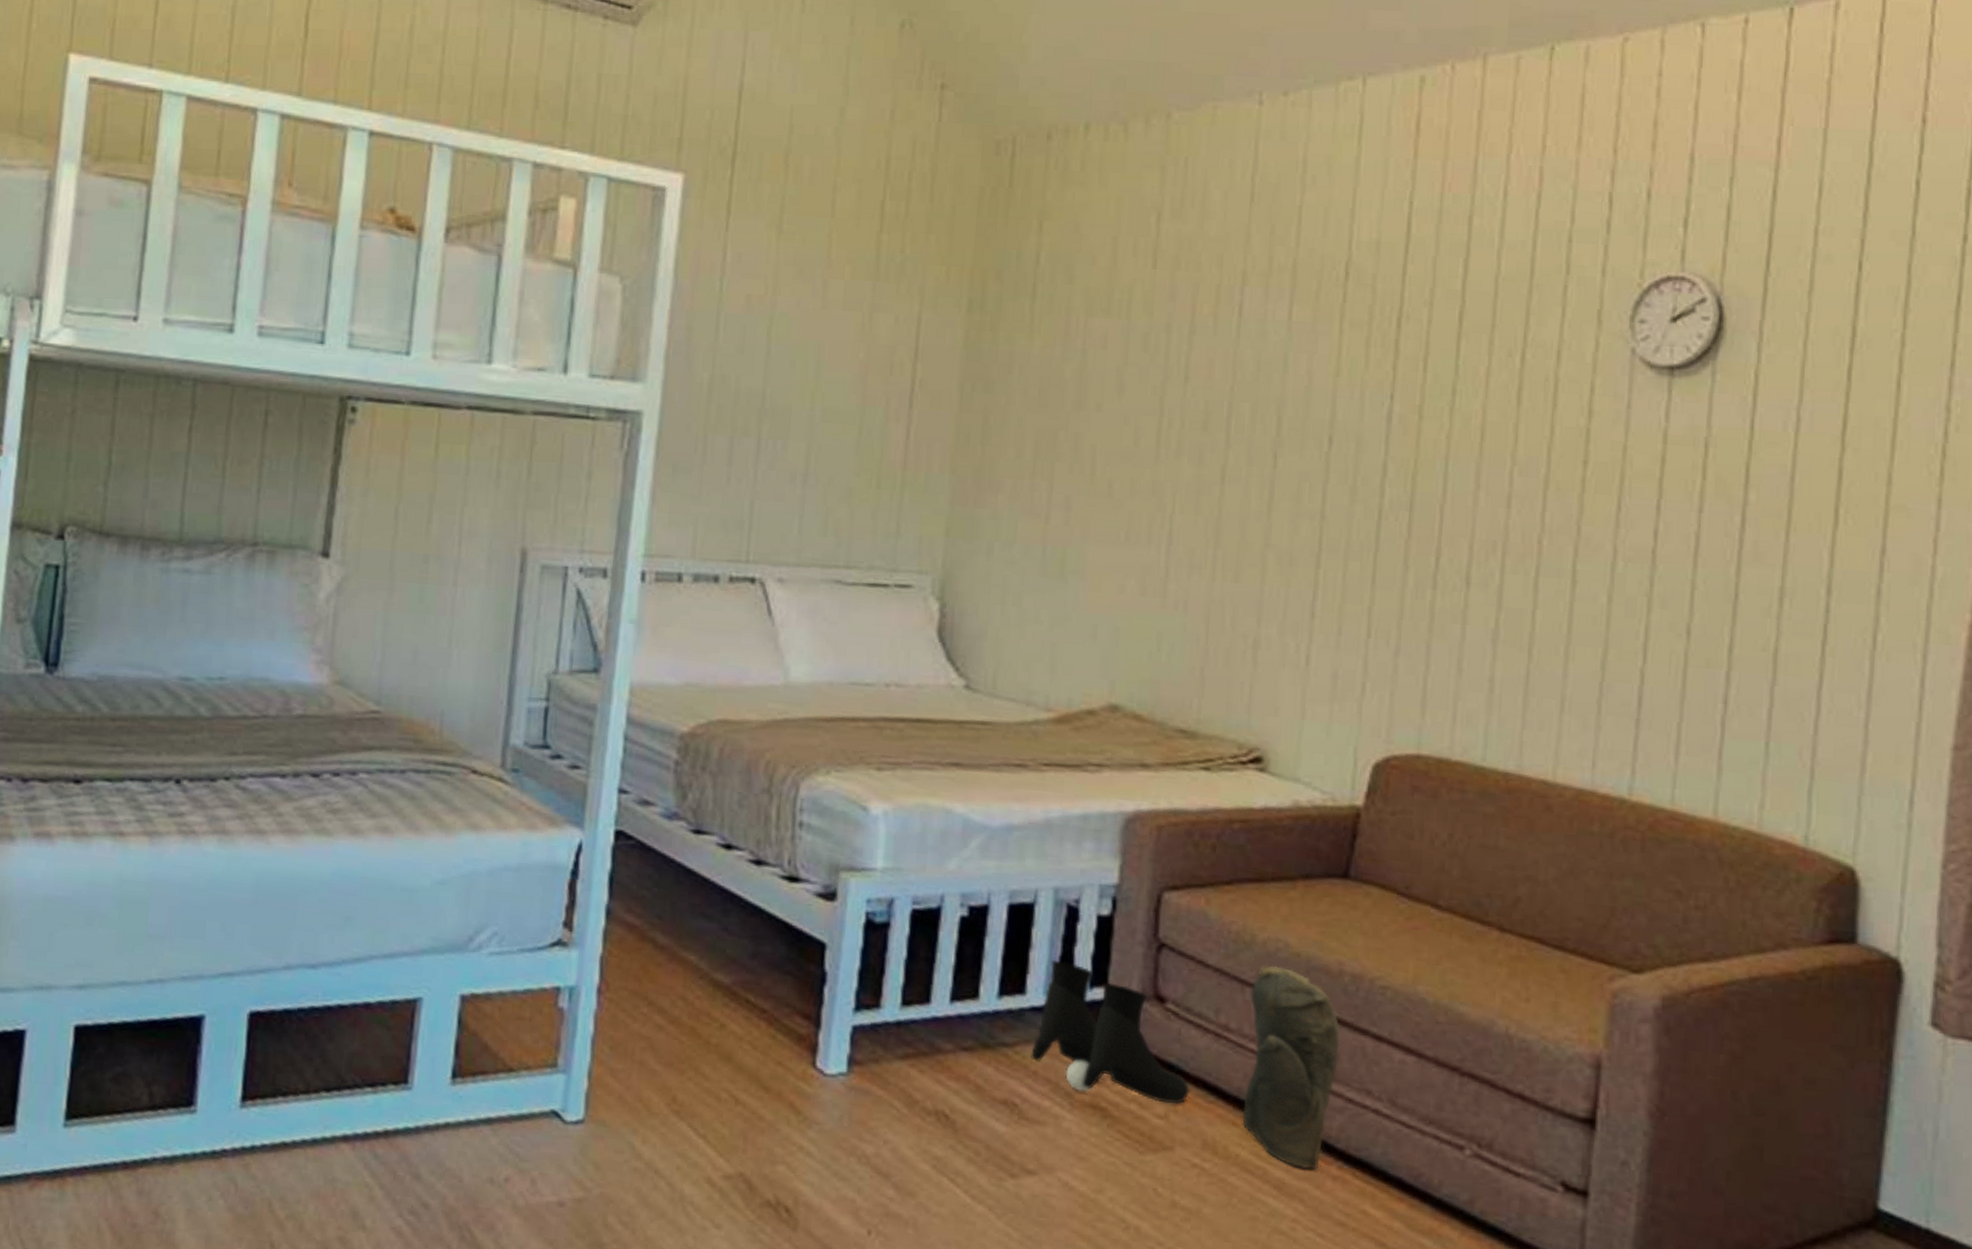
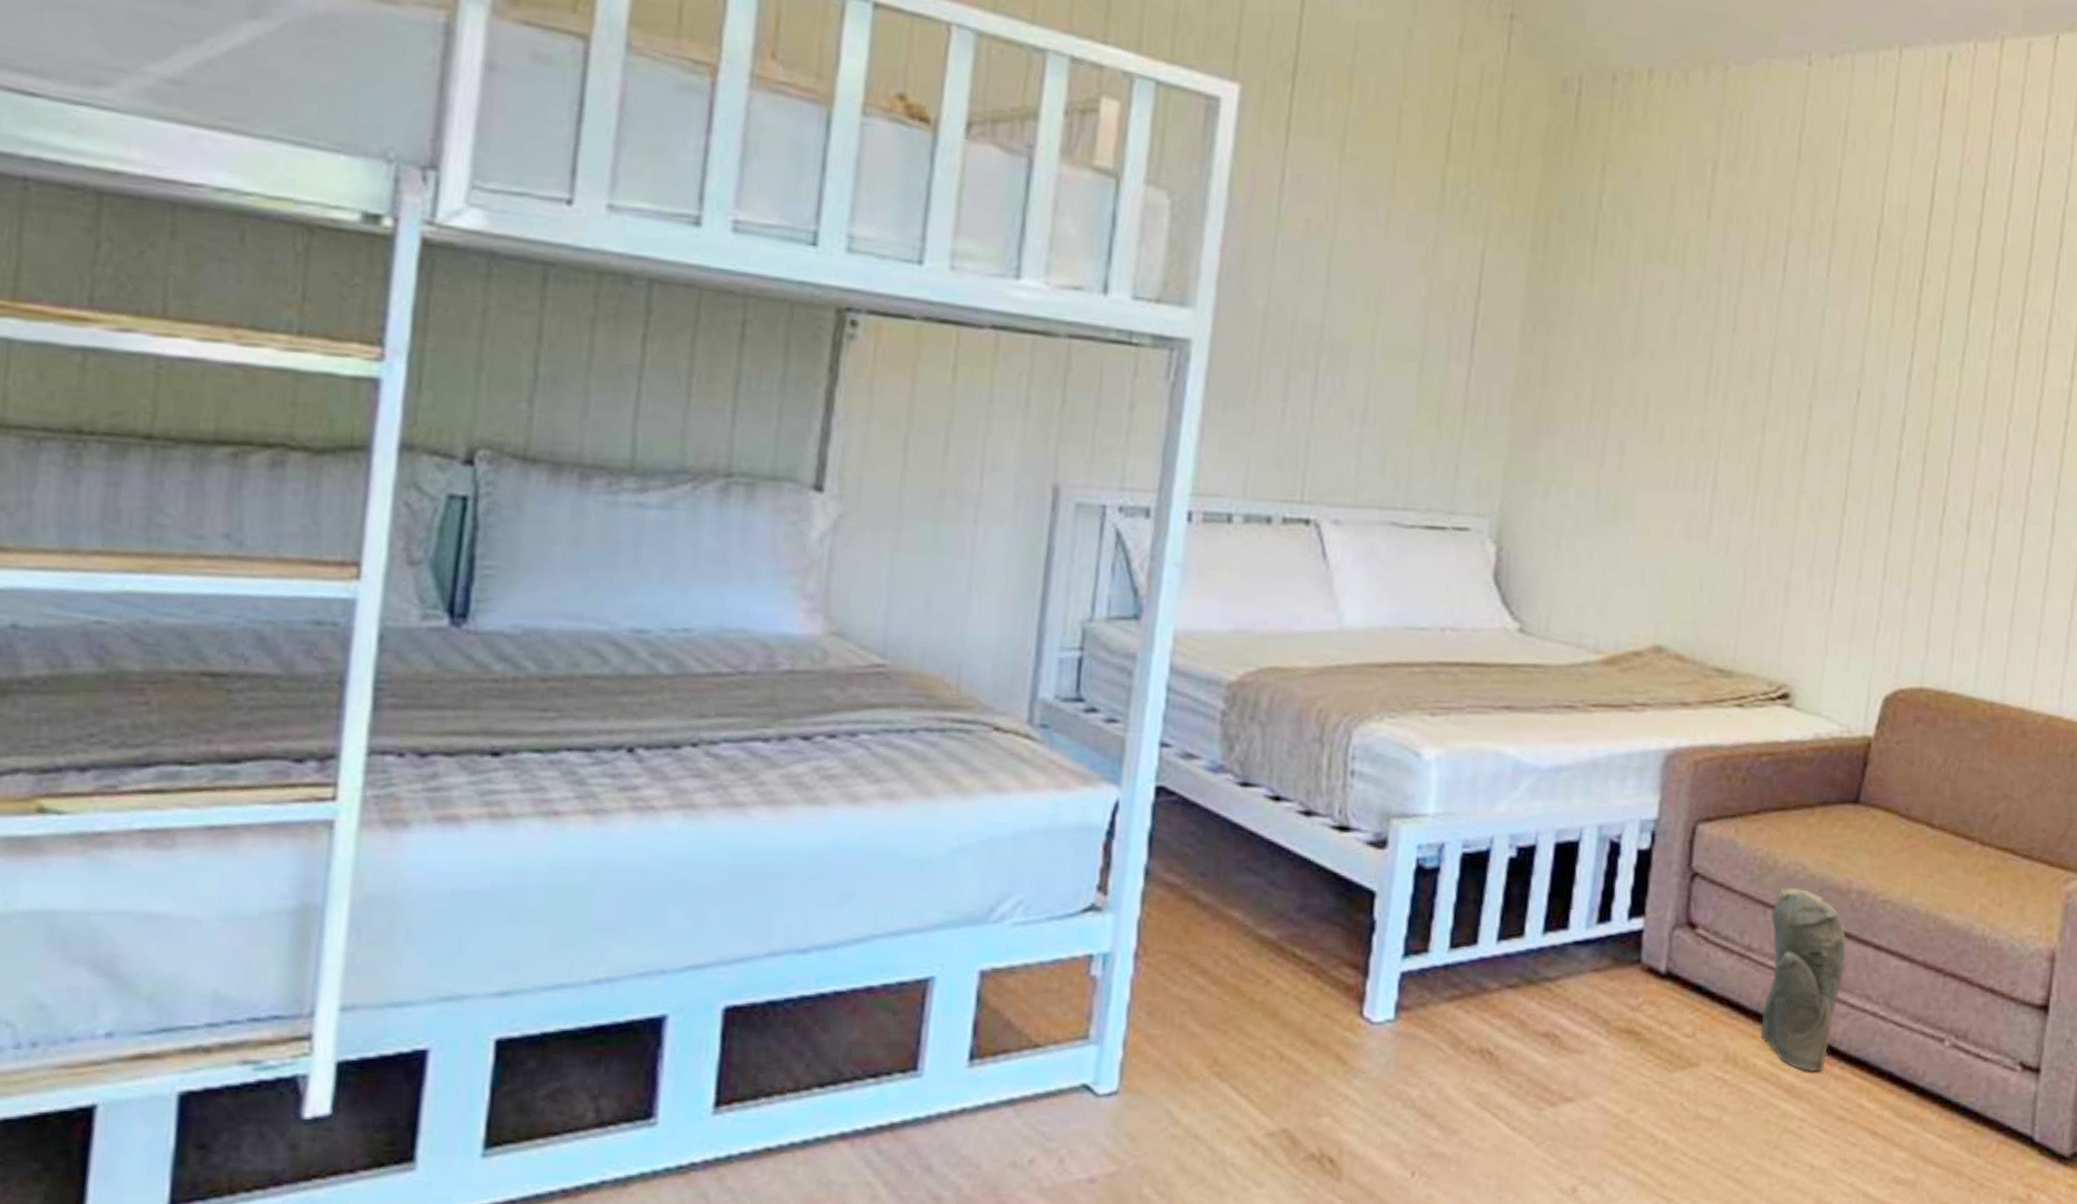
boots: present [1030,960,1191,1104] -> none [1571,894,1717,1023]

